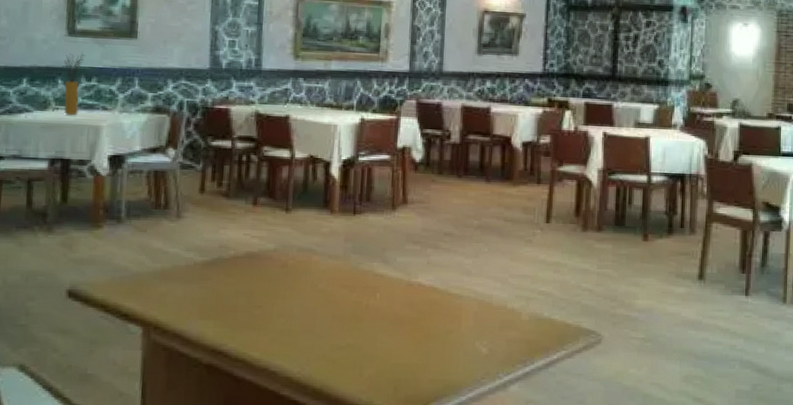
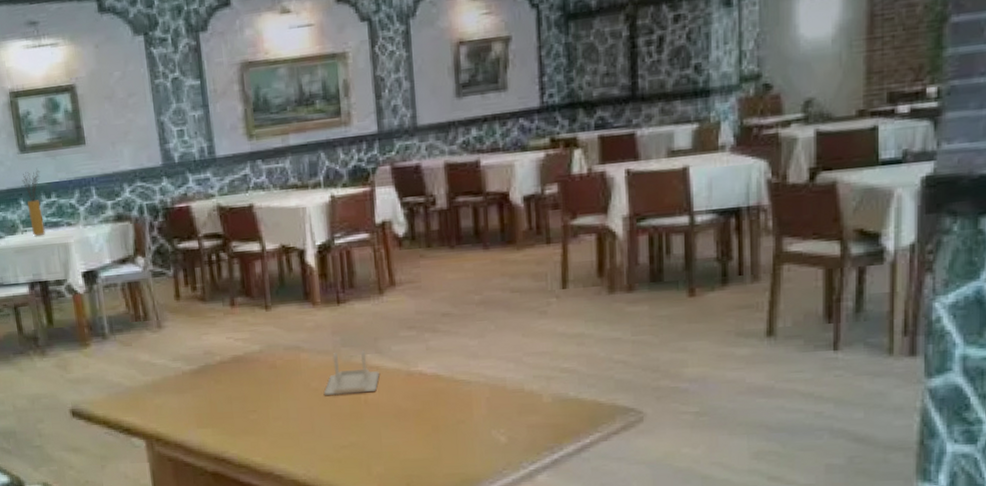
napkin holder: none [328,257,383,299] -> present [323,350,379,396]

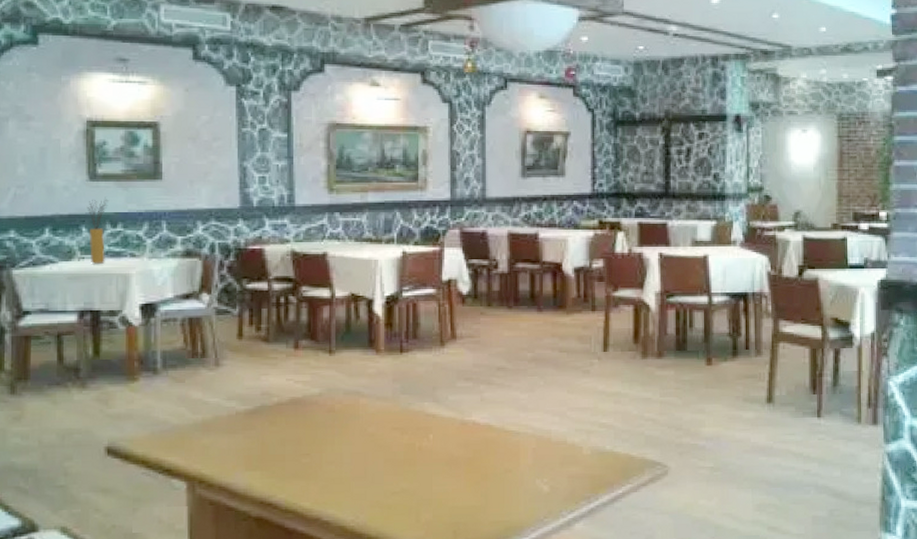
napkin holder: present [323,350,379,396] -> none [379,398,435,442]

